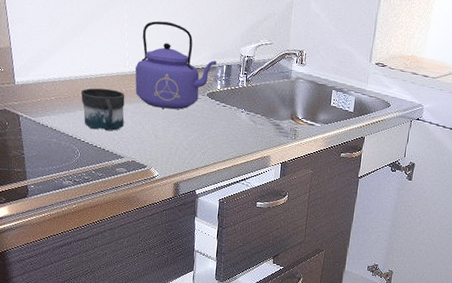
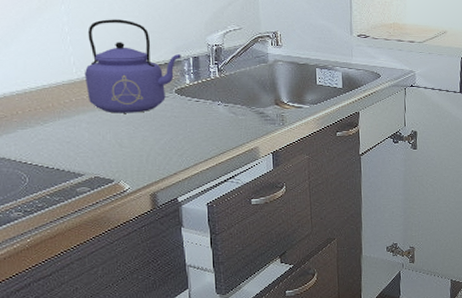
mug: present [81,88,125,131] -> none [21,100,79,149]

